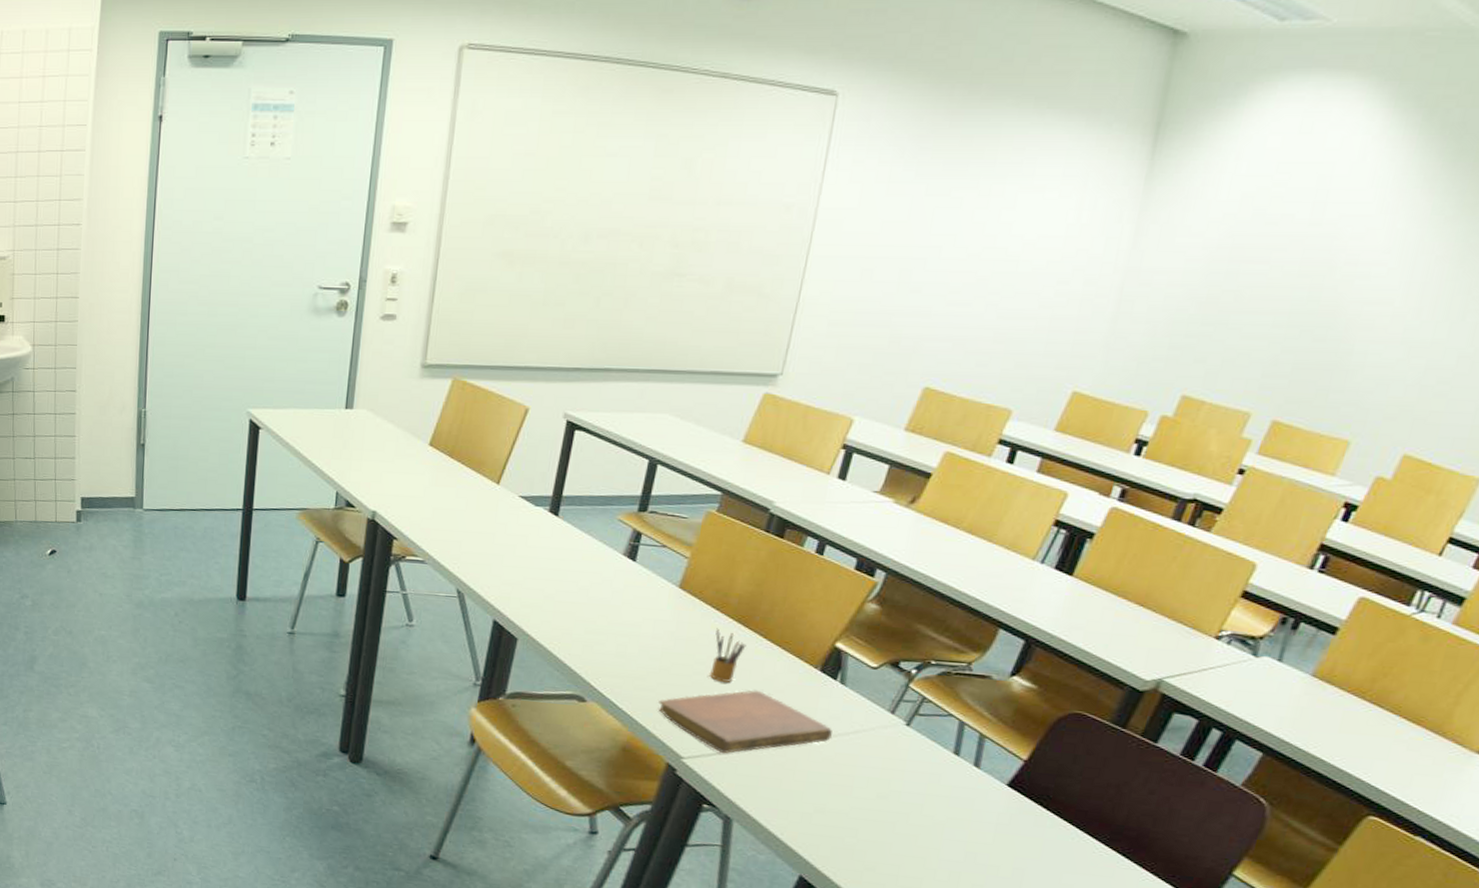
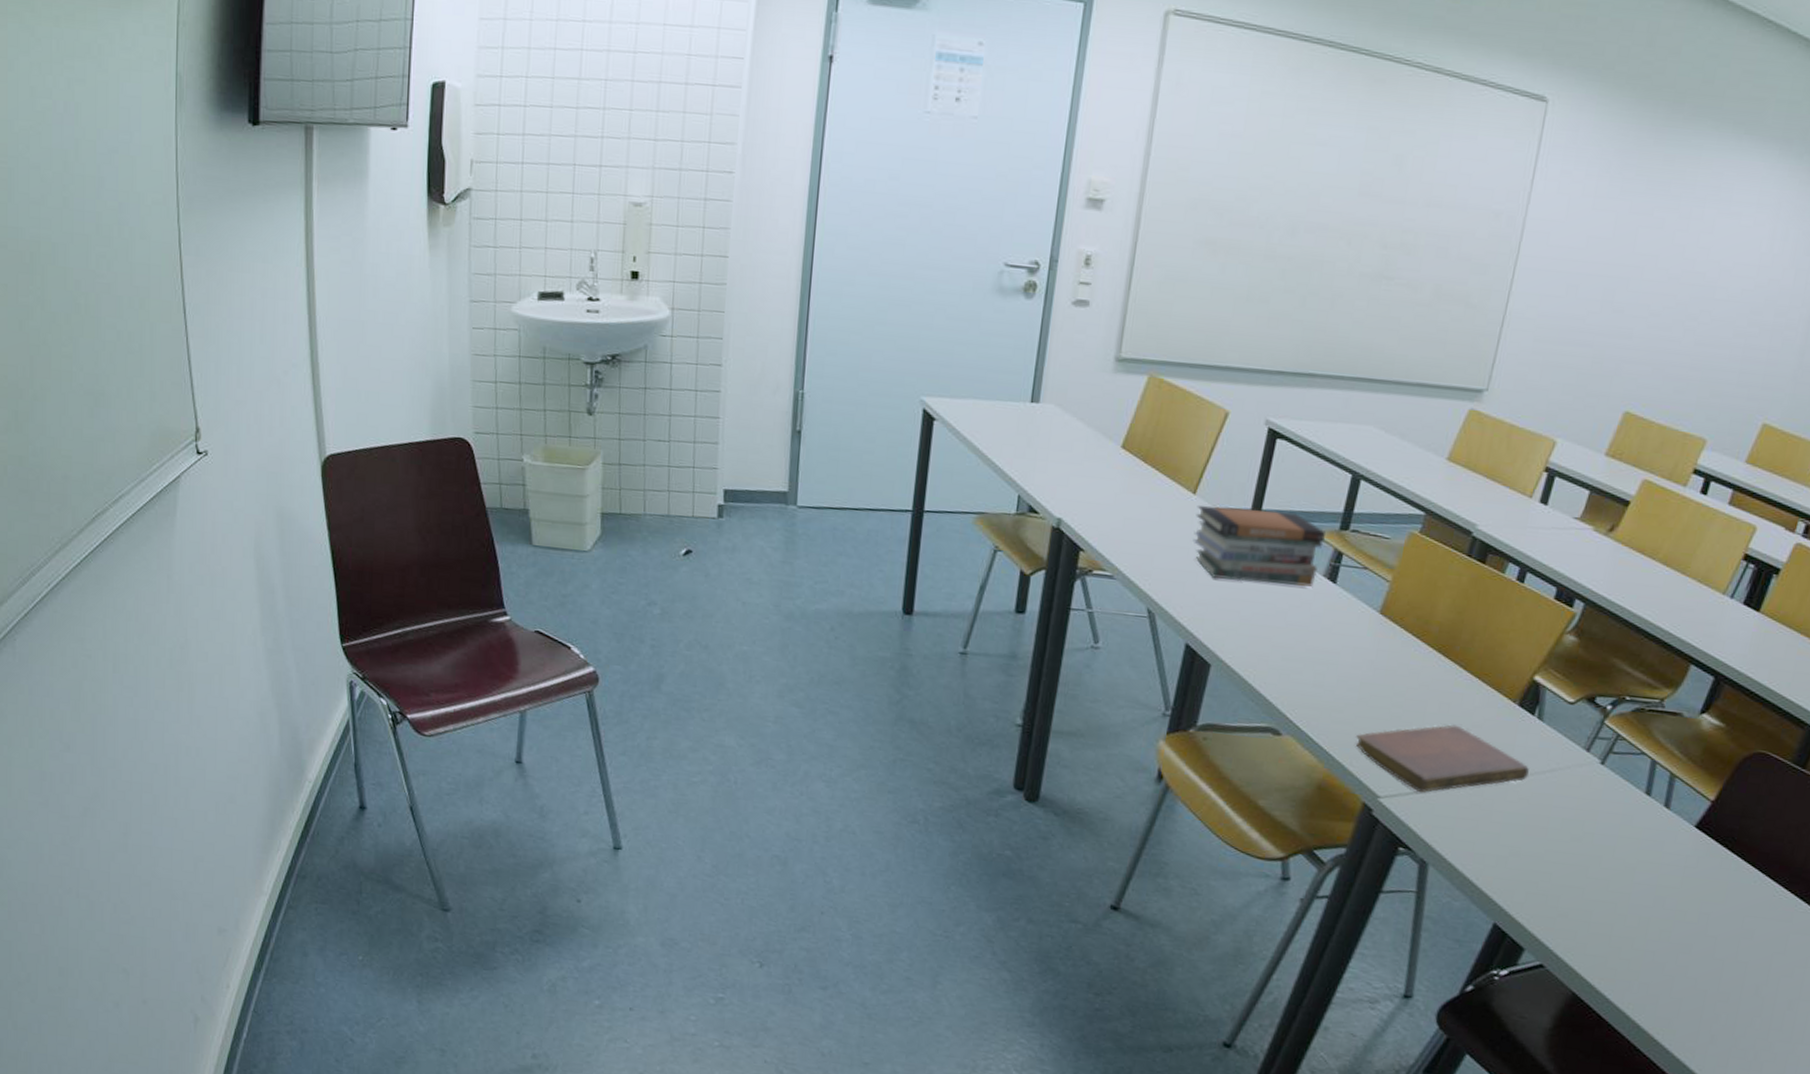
book stack: none [497,494,624,565] -> present [1192,505,1325,587]
pencil box: present [709,628,747,682] -> none [1408,657,1447,716]

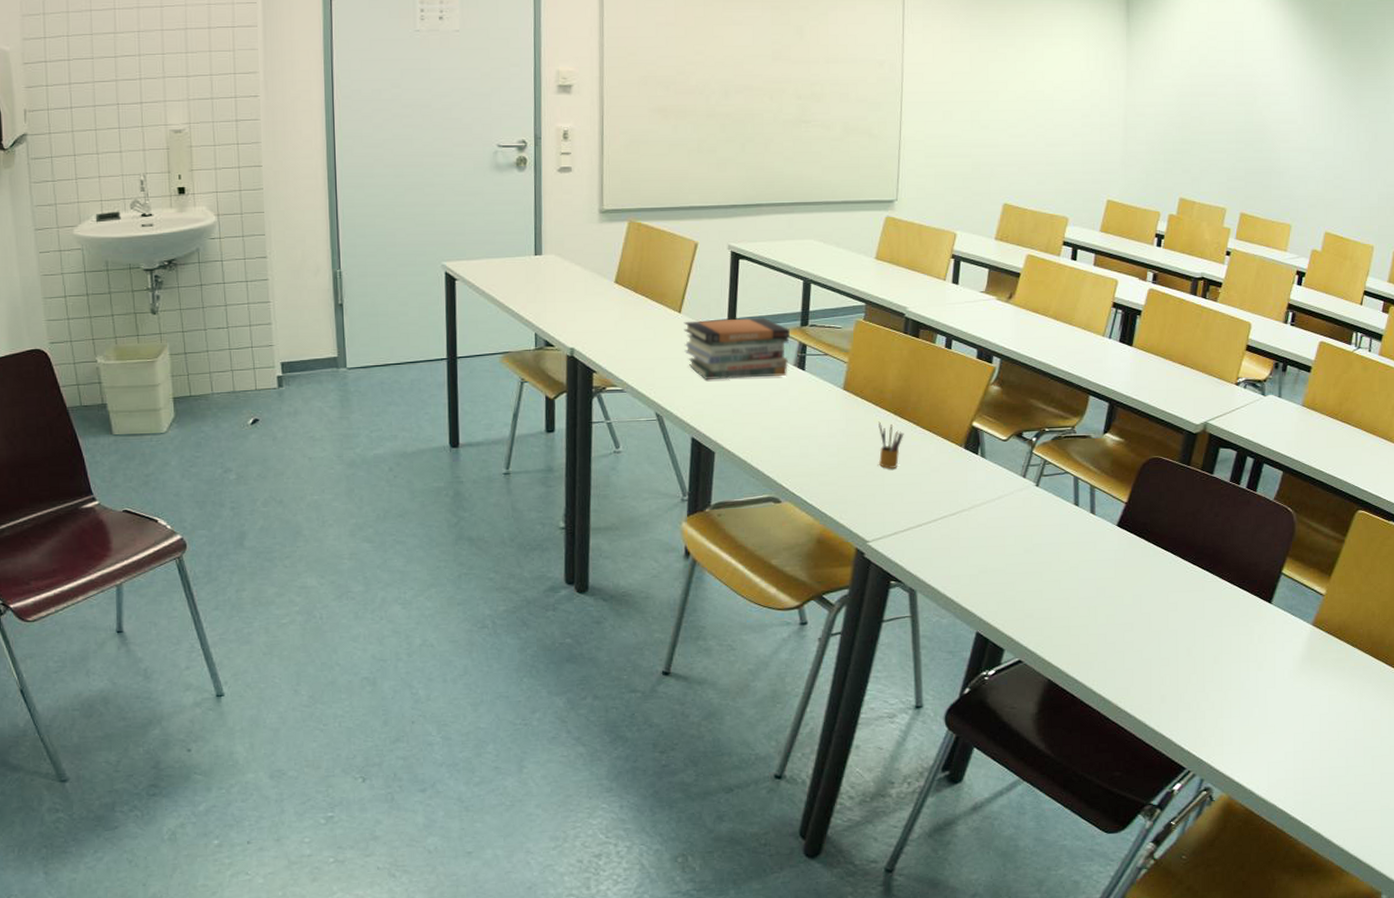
notebook: present [1356,725,1529,793] -> none [841,472,982,533]
pencil box: none [1408,657,1447,716] -> present [878,421,904,469]

